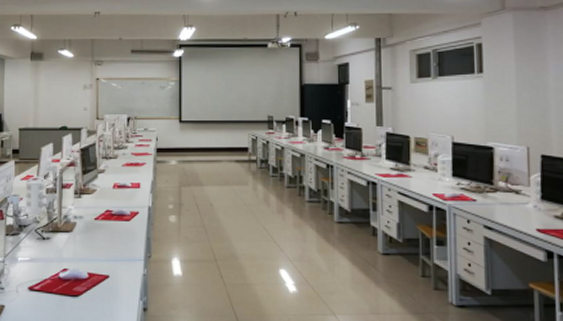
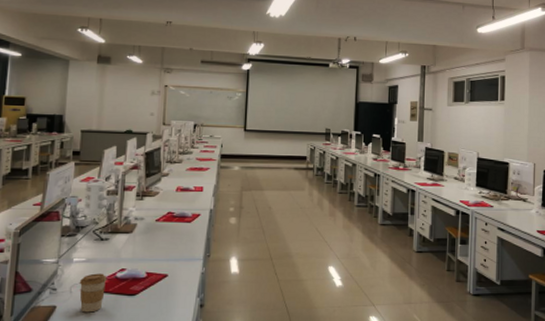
coffee cup: none [24,273,51,313] -> present [79,273,107,313]

